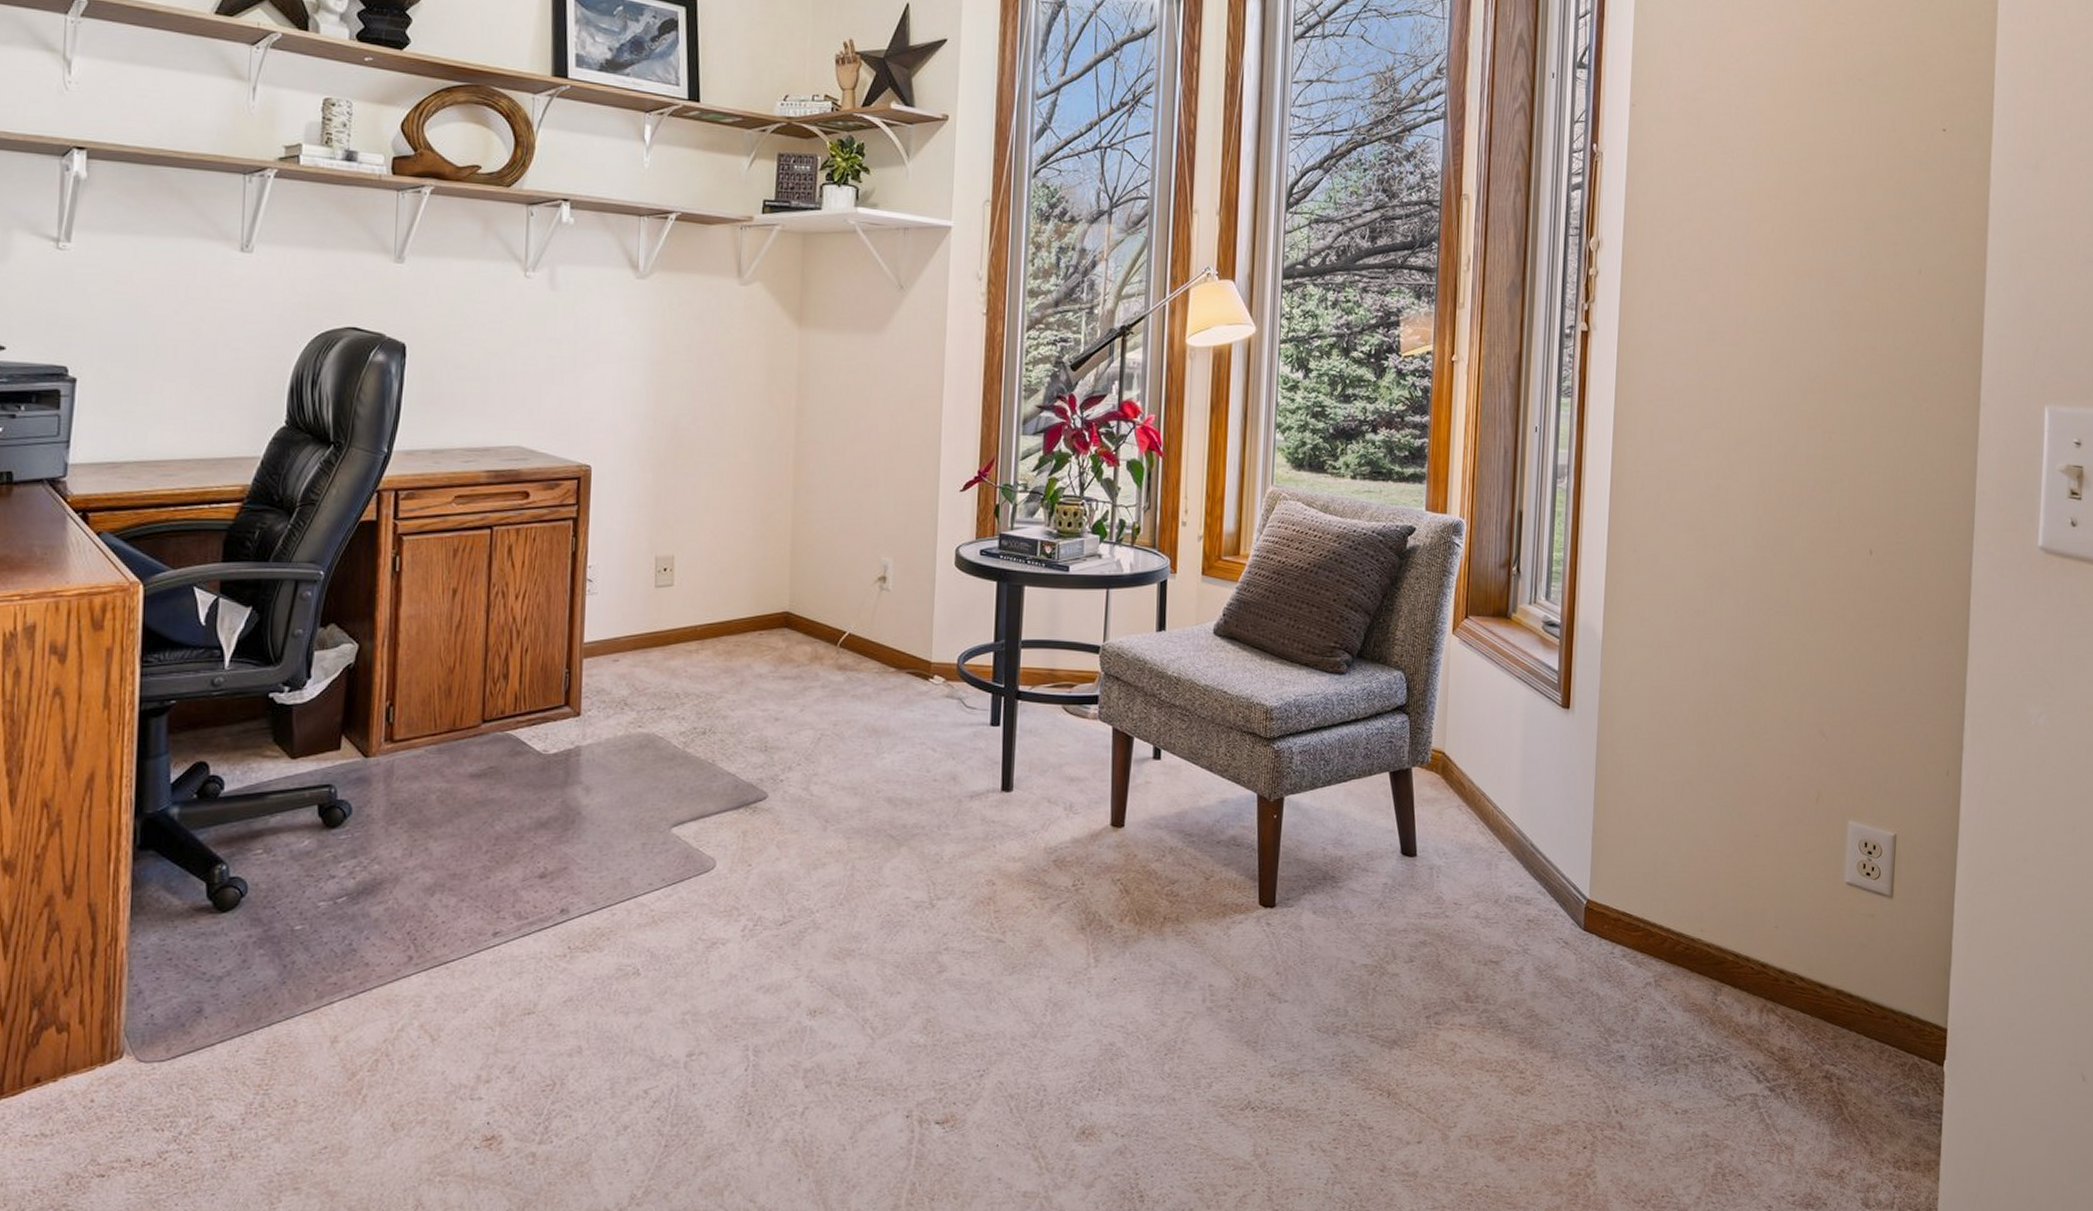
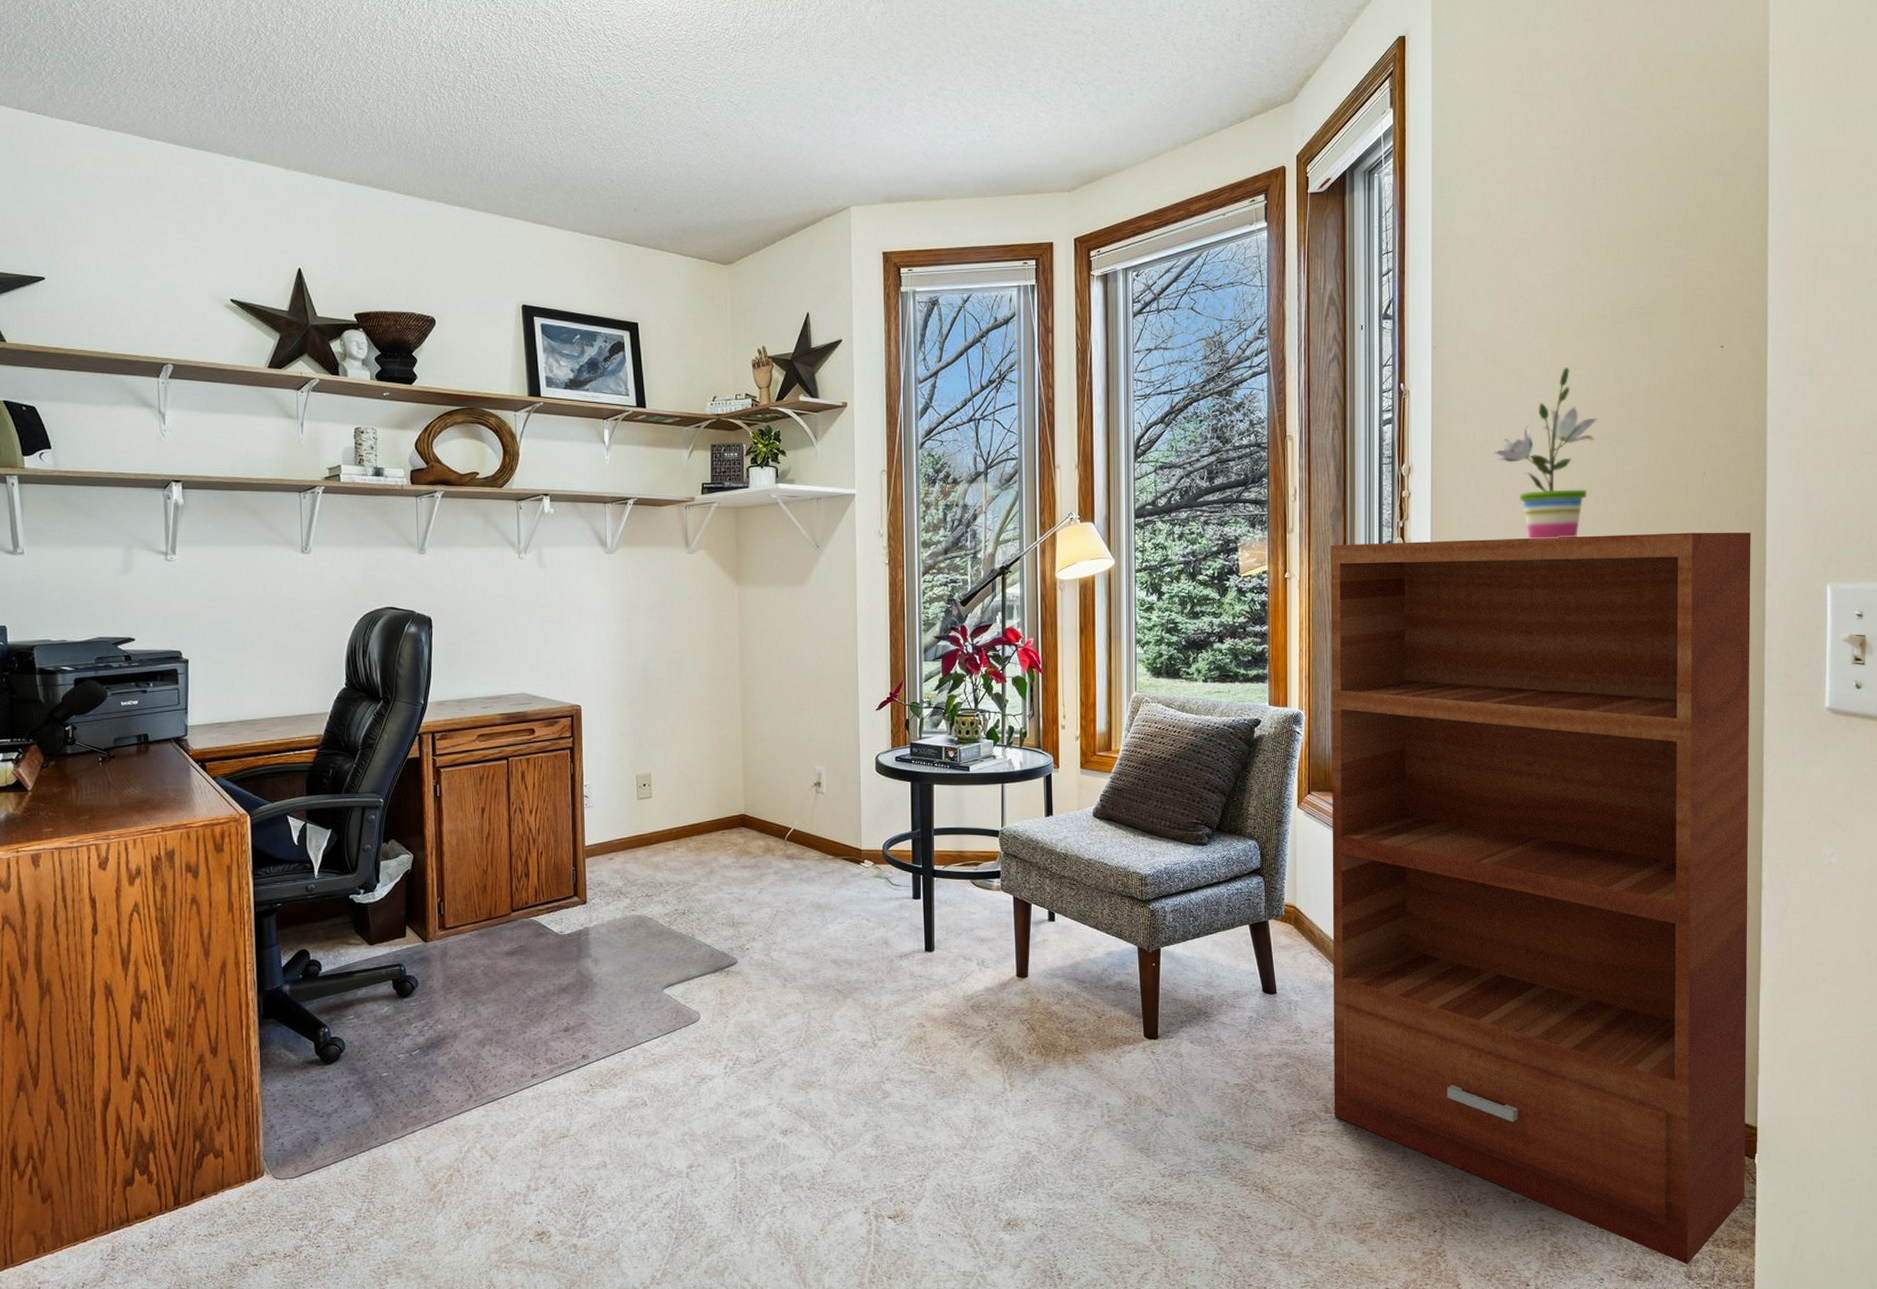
bookshelf: none [1475,325,1967,1190] -> present [1330,532,1751,1265]
potted plant: none [1688,140,1808,336] -> present [1490,367,1598,539]

